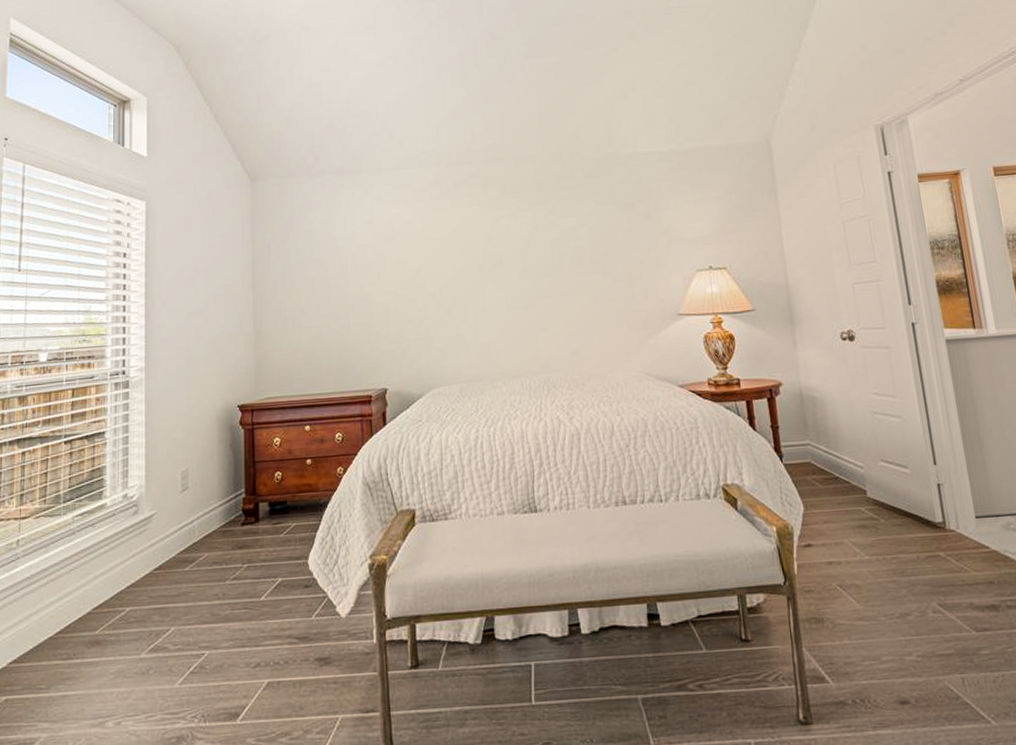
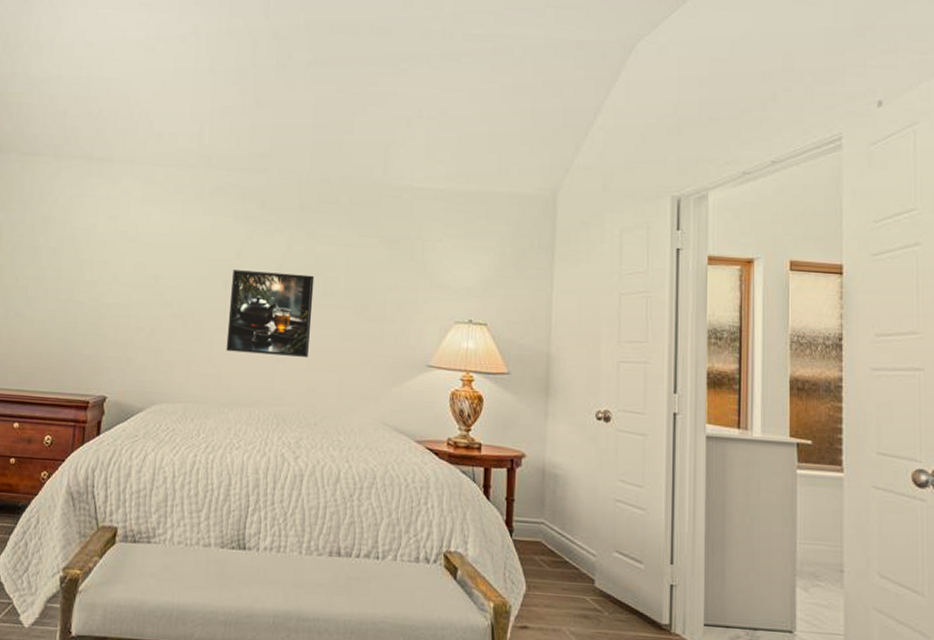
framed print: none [486,247,567,329] -> present [226,270,315,357]

